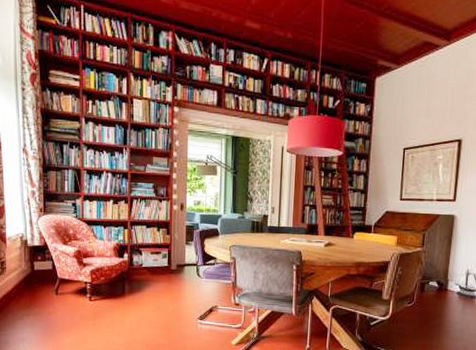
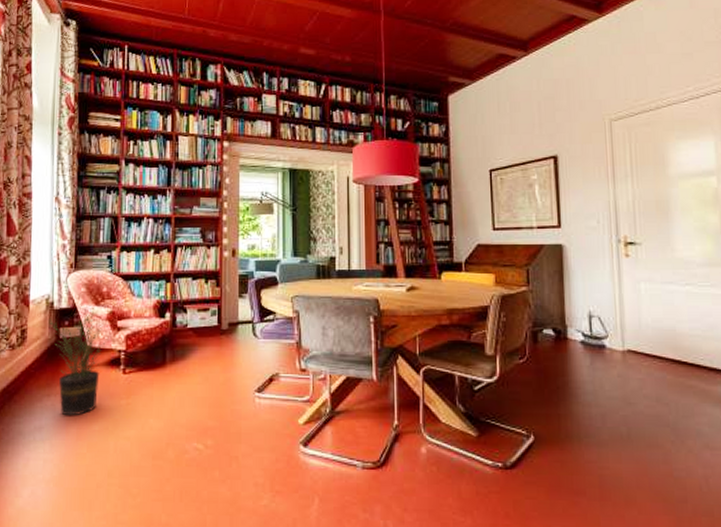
potted plant: none [20,247,76,332] -> present [45,308,109,416]

